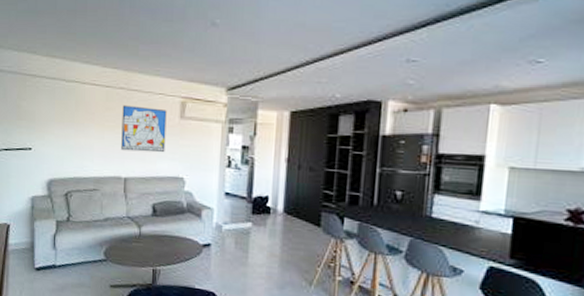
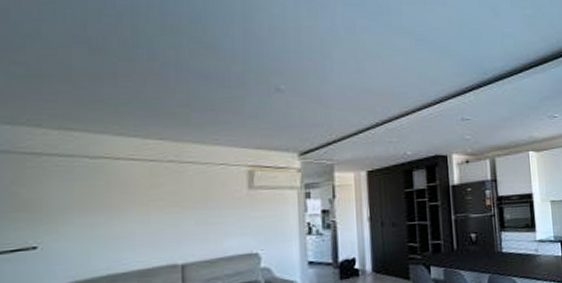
wall art: present [121,105,167,153] -> none [173,179,233,233]

